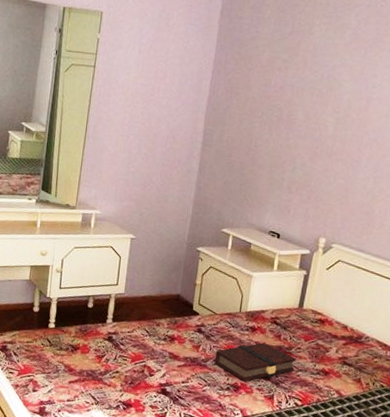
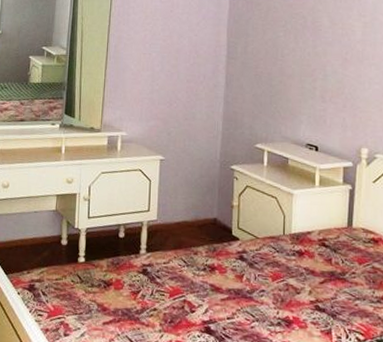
book: present [214,342,296,382] -> none [261,268,351,315]

